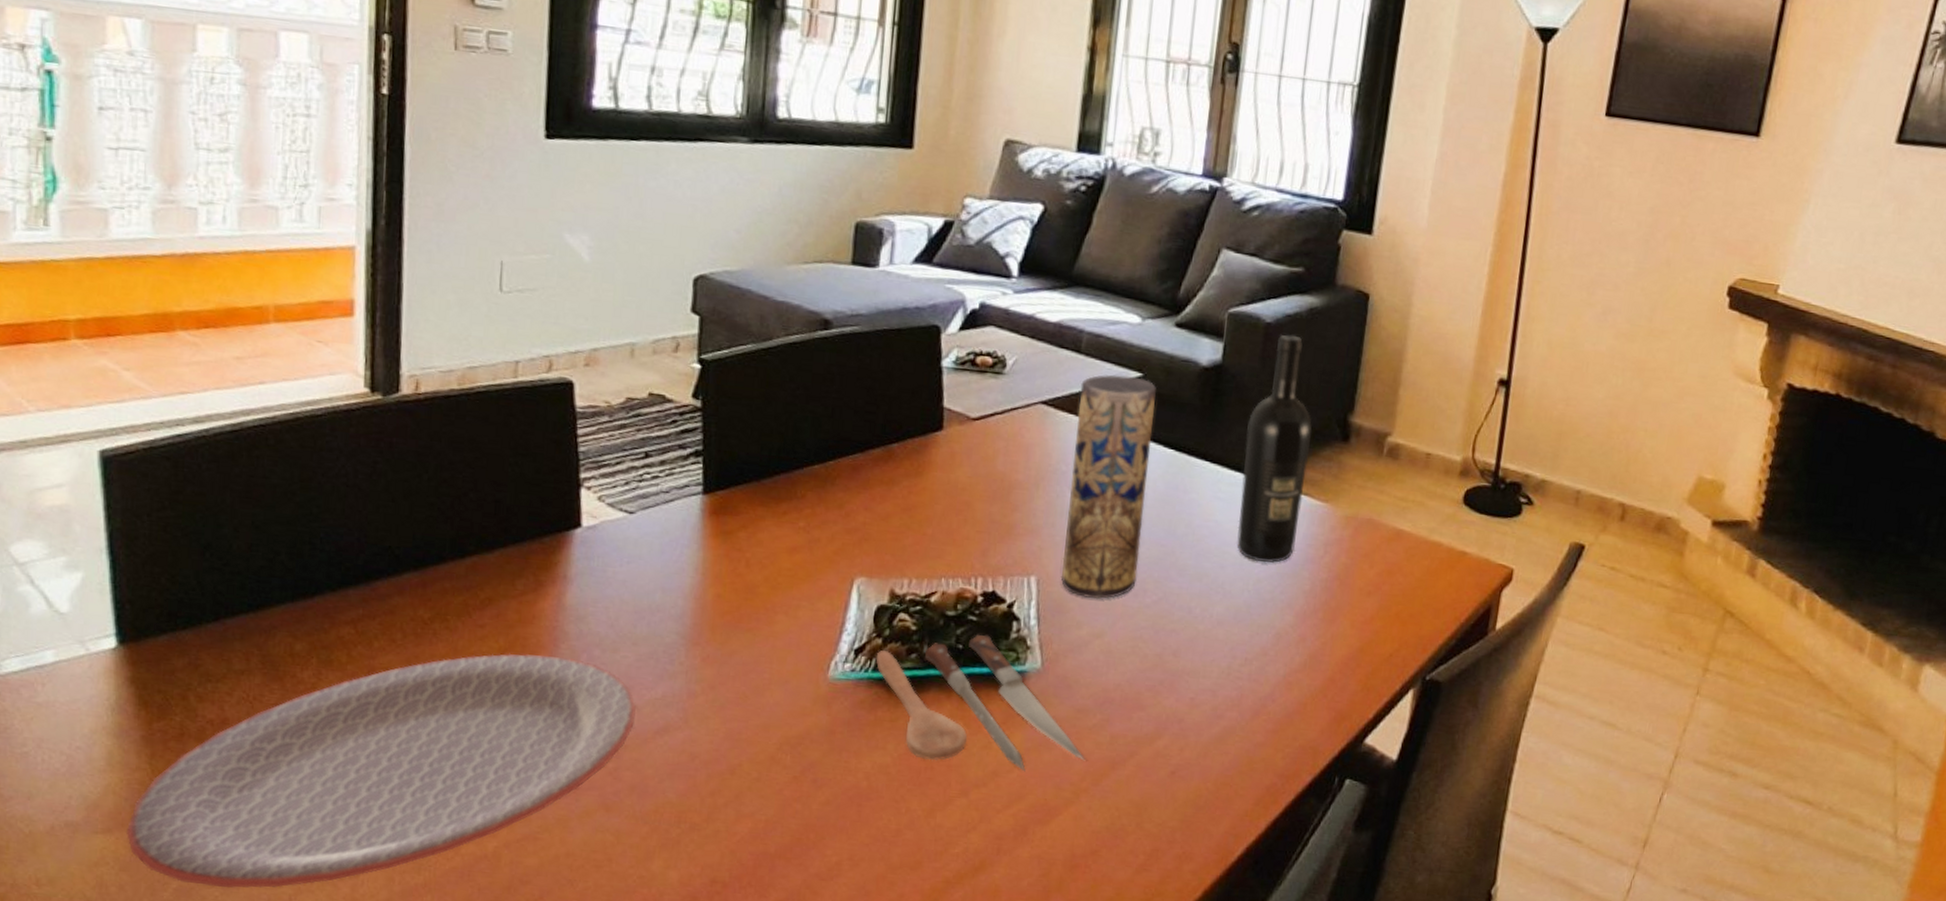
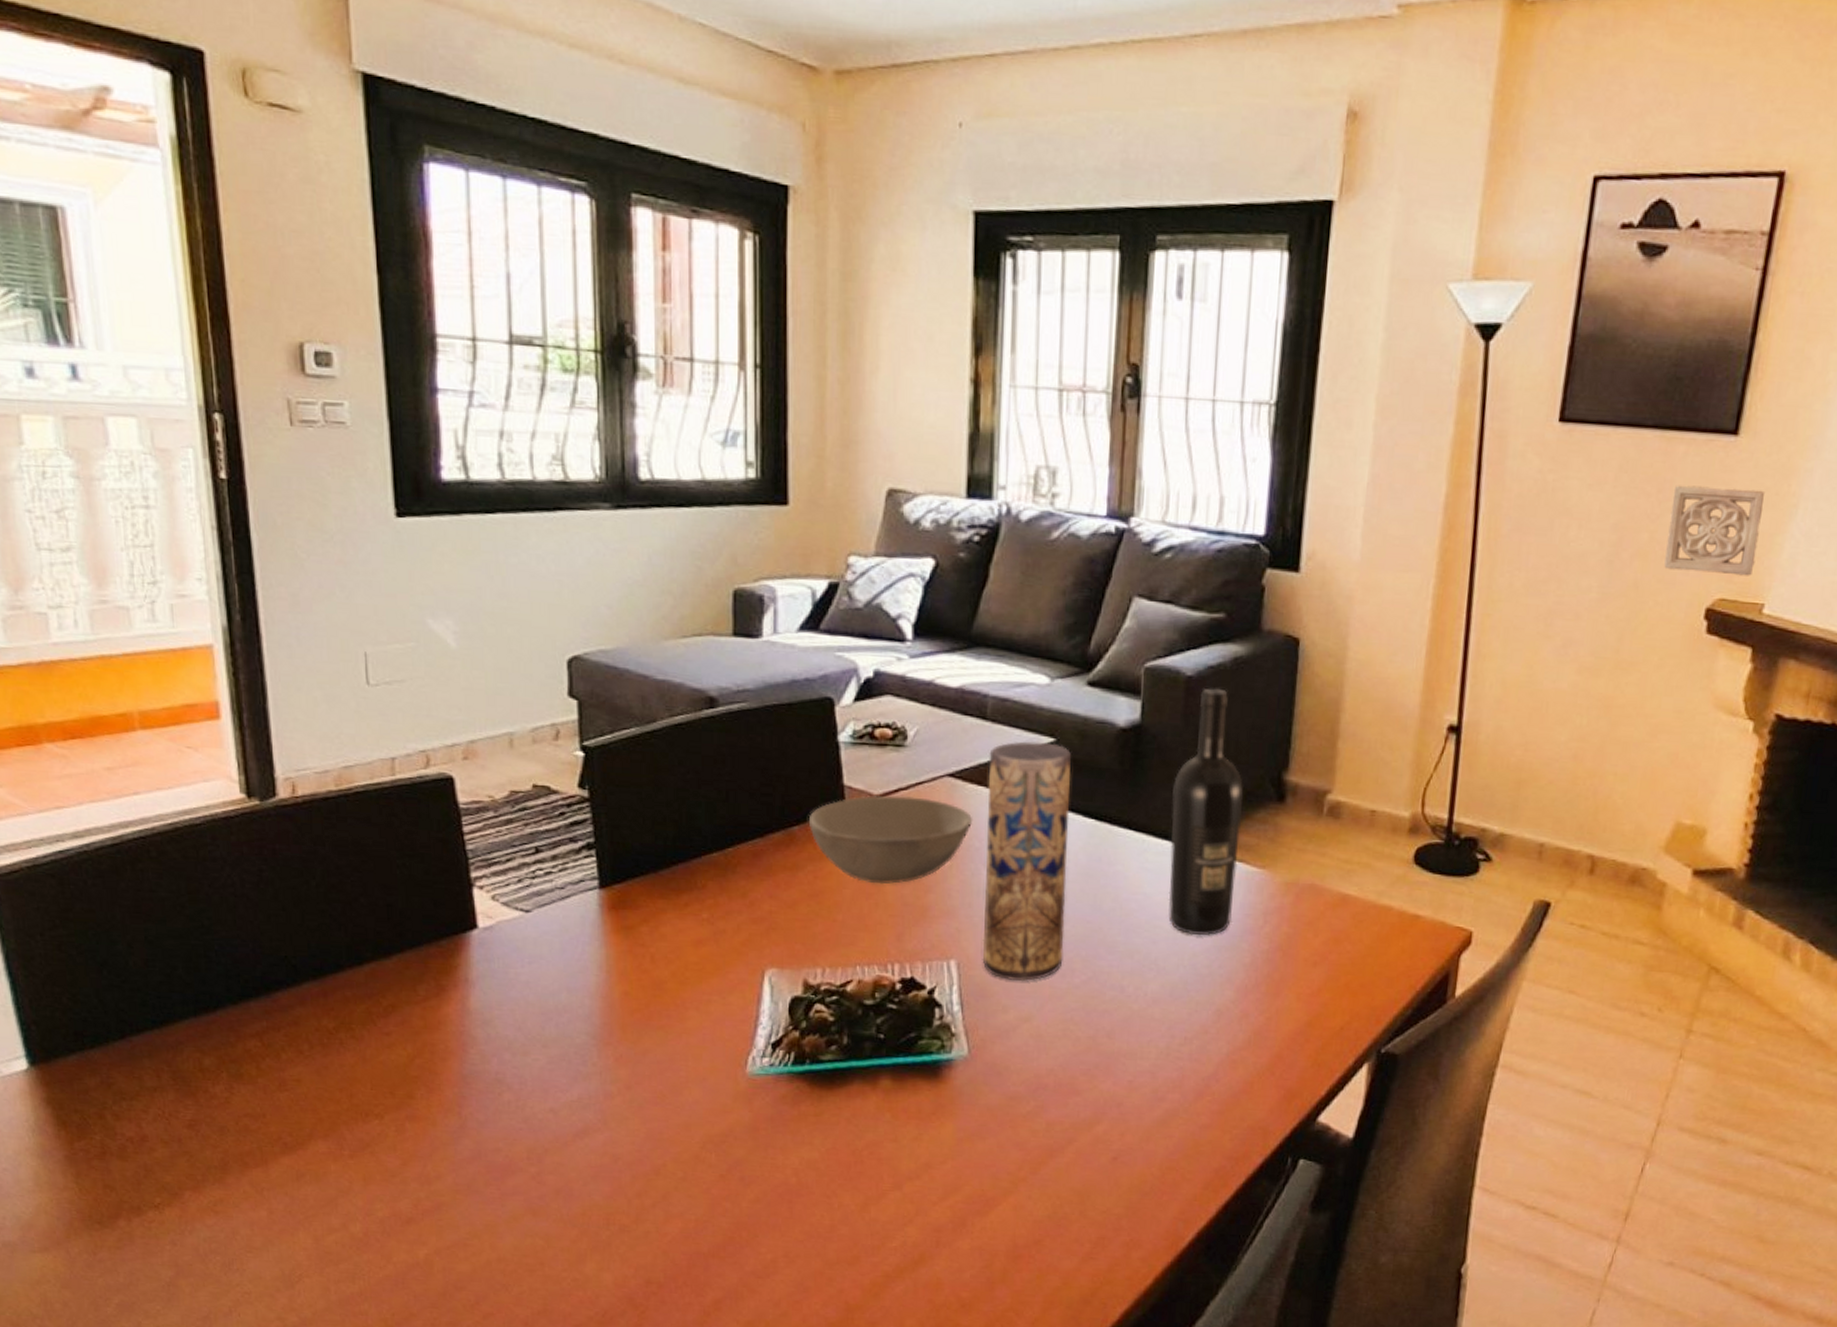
plate: present [127,653,637,888] -> none [63,1060,554,1302]
spoon: present [875,634,1085,772] -> none [794,1022,1021,1163]
bowl: none [908,417,1062,502] -> present [809,795,973,885]
wall ornament: none [1693,177,1782,260] -> present [1664,485,1766,576]

